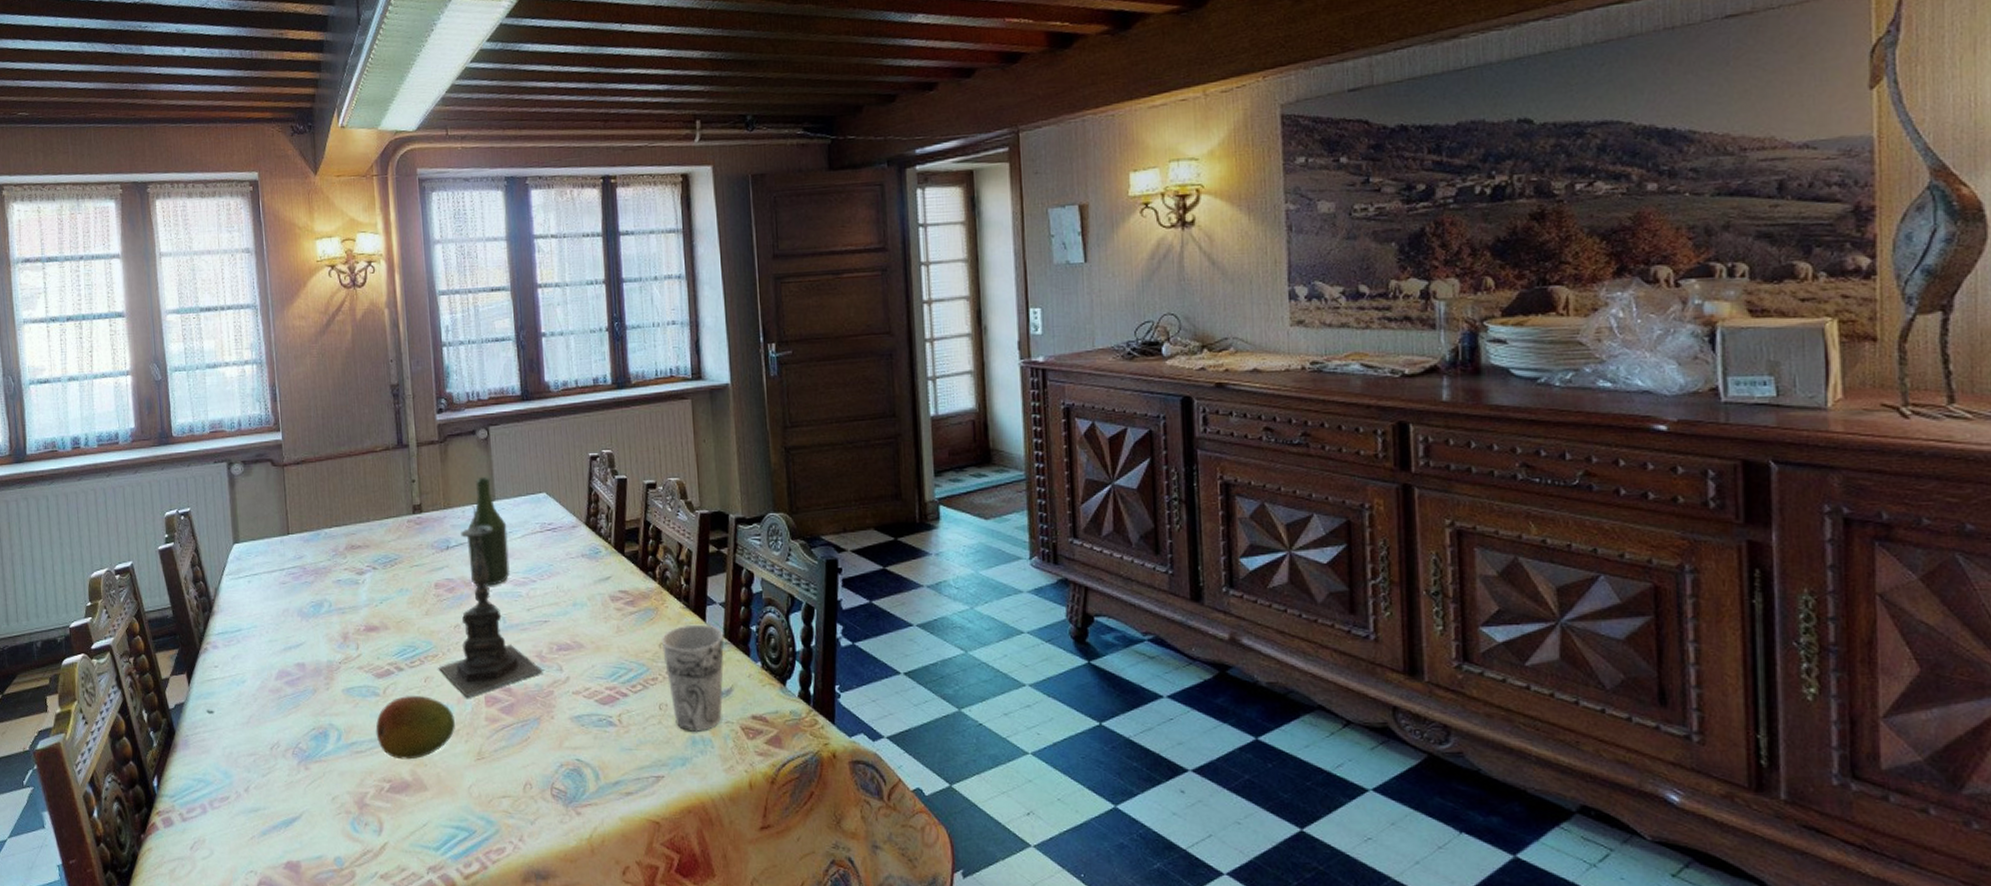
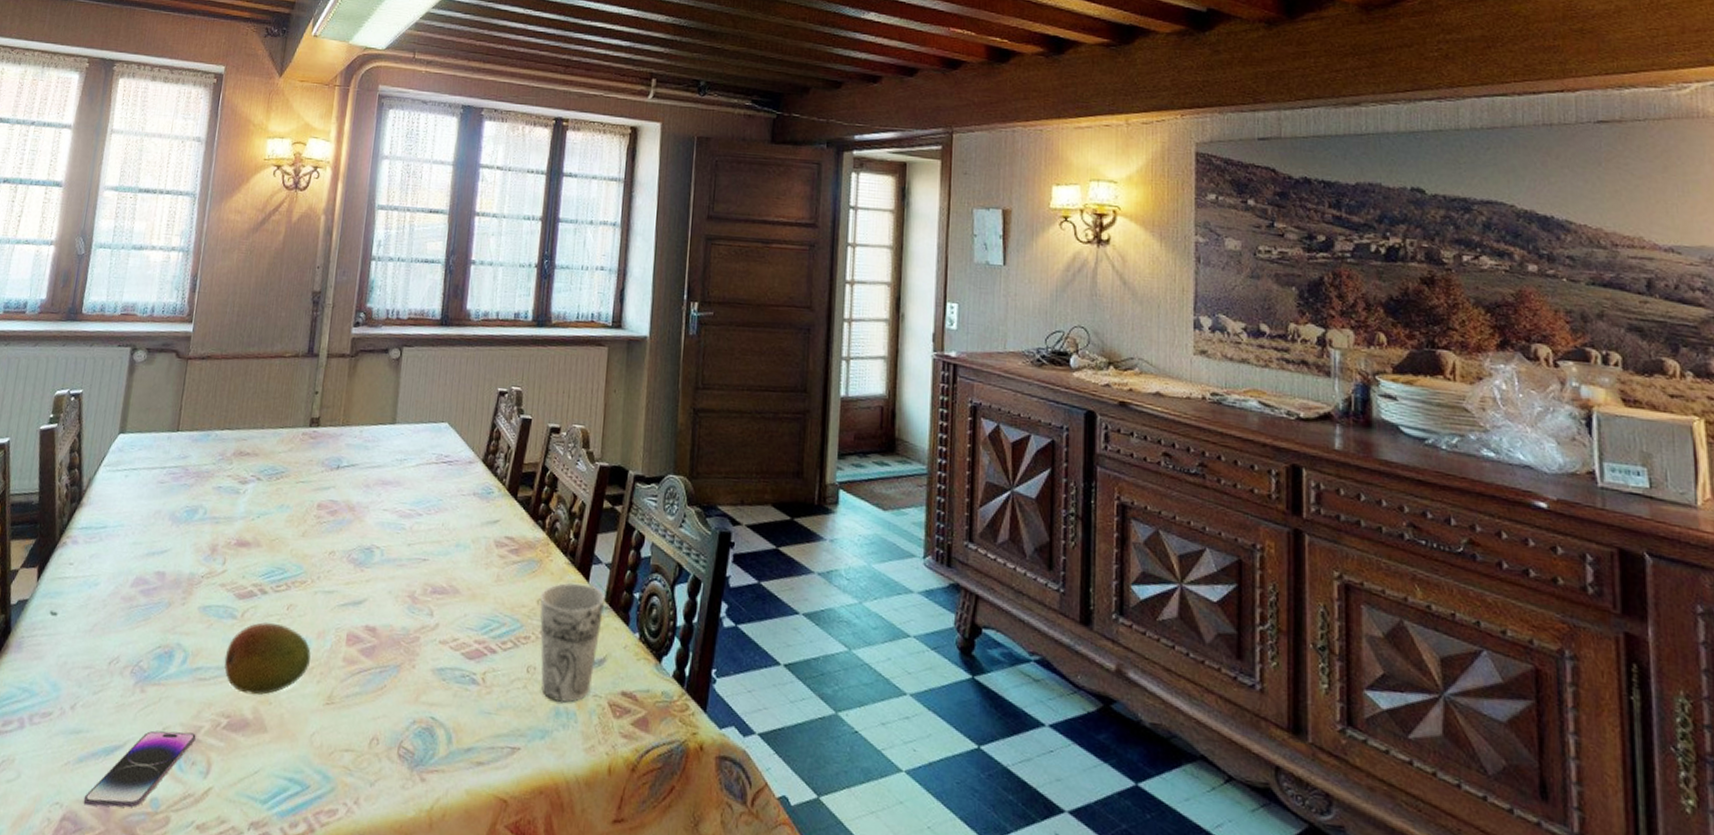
smartphone: none [274,799,364,871] -> present [83,730,196,808]
candle holder: present [438,506,543,698] -> none [304,427,413,633]
bottle: present [467,476,510,586] -> none [356,397,403,514]

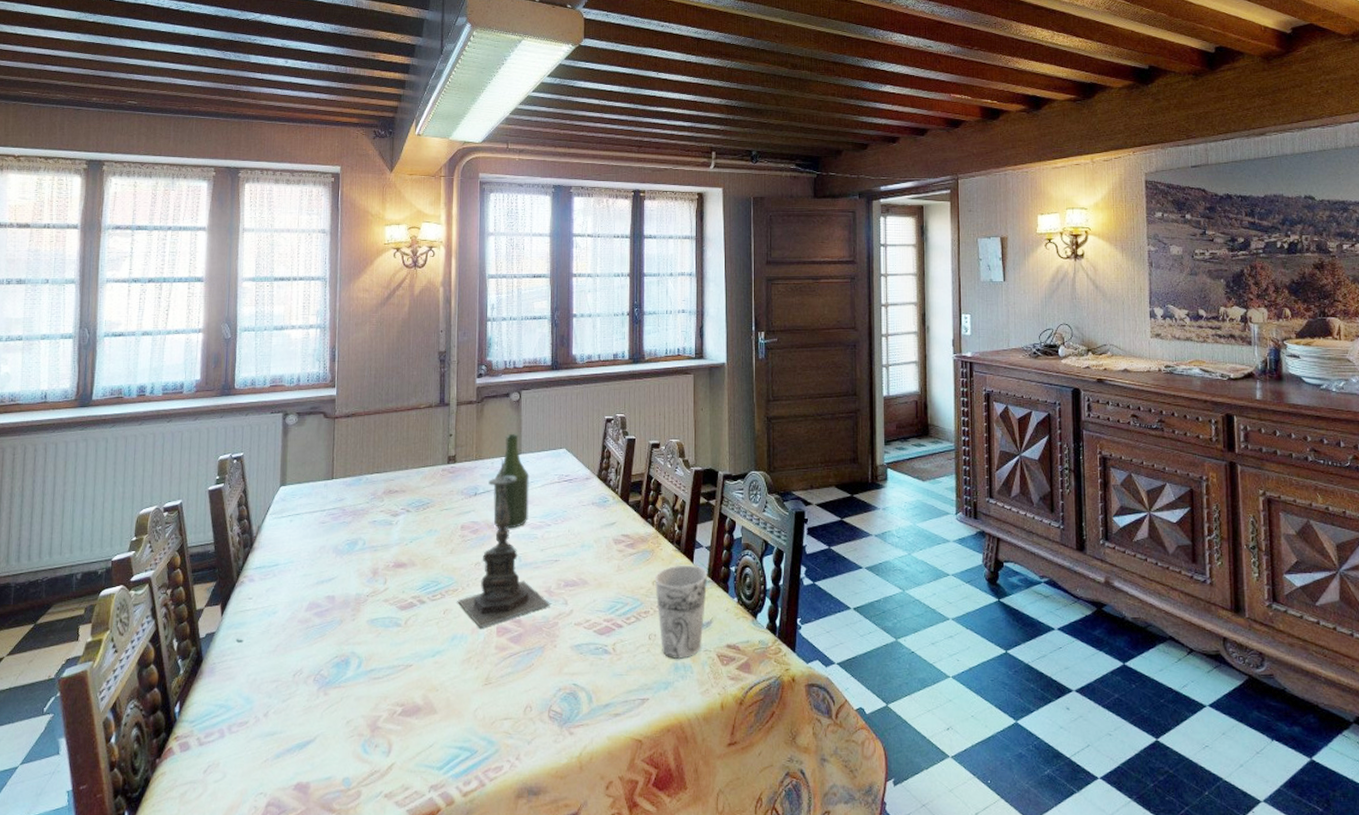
smartphone: present [83,730,196,808] -> none [284,722,376,792]
fruit: present [224,622,311,695] -> none [394,626,468,685]
candle holder: none [304,427,413,633] -> present [457,458,550,628]
bottle: none [356,397,403,514] -> present [493,433,529,529]

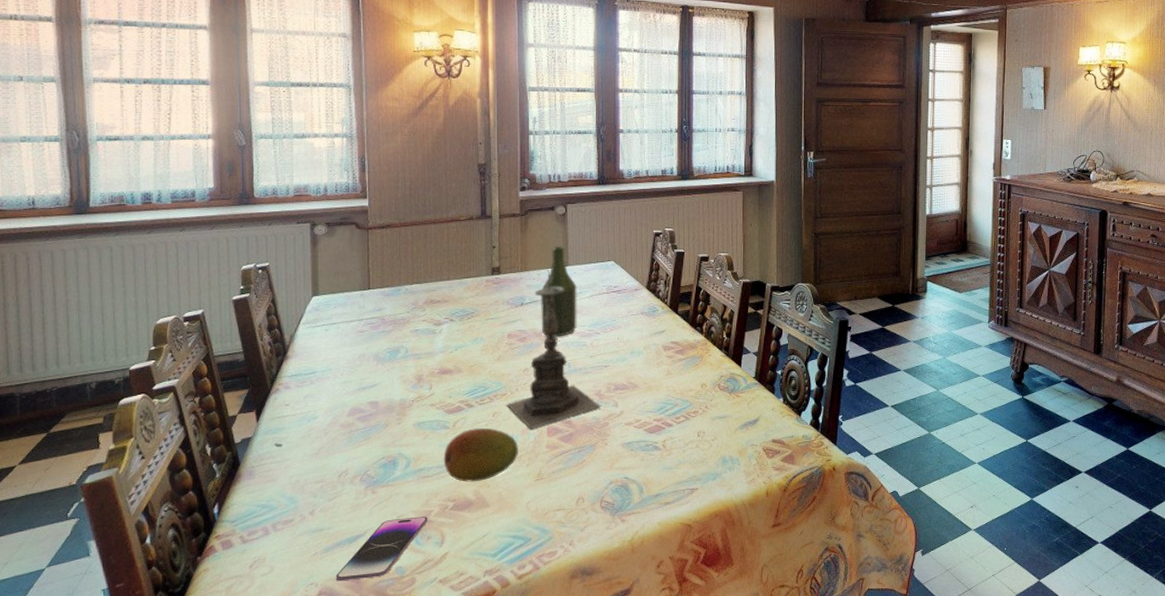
smartphone: none [284,722,376,792] -> present [335,516,428,581]
fruit: none [394,626,468,685] -> present [443,428,518,482]
cup: present [655,565,708,659] -> none [704,369,755,453]

